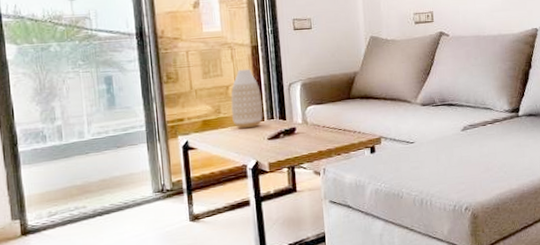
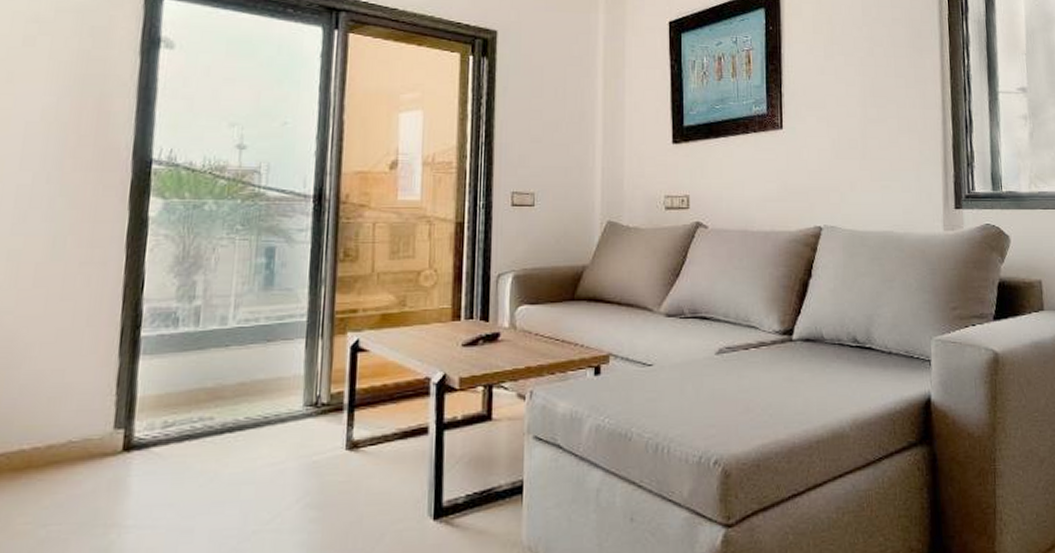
vase: present [230,68,263,129] -> none [418,251,462,329]

